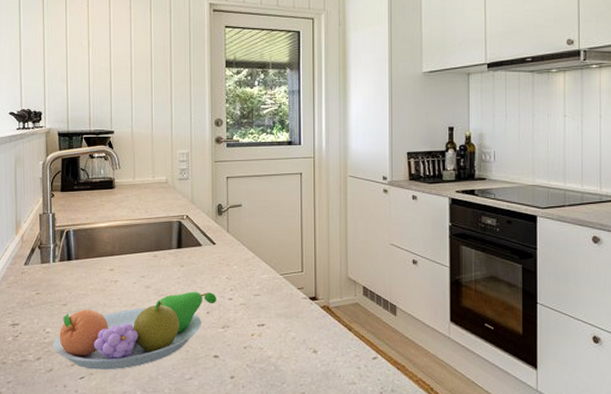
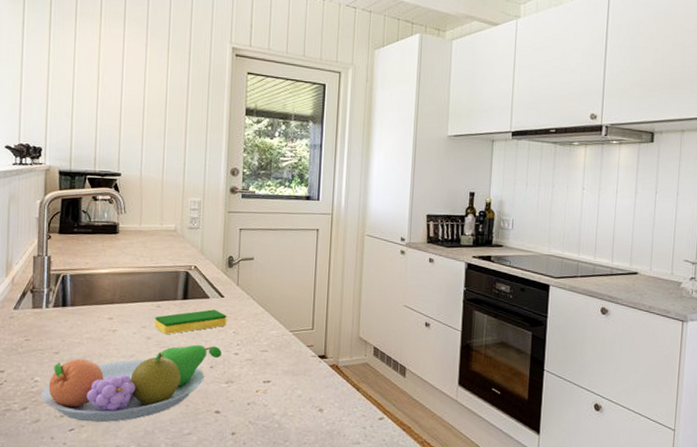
dish sponge: none [153,257,220,283] -> present [155,309,227,335]

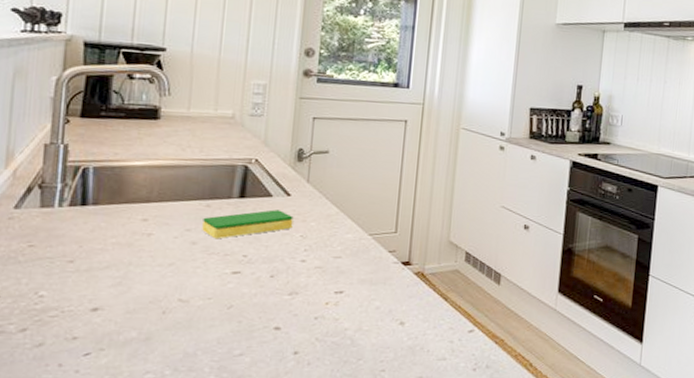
fruit bowl: present [41,344,222,423] -> none [46,250,285,345]

